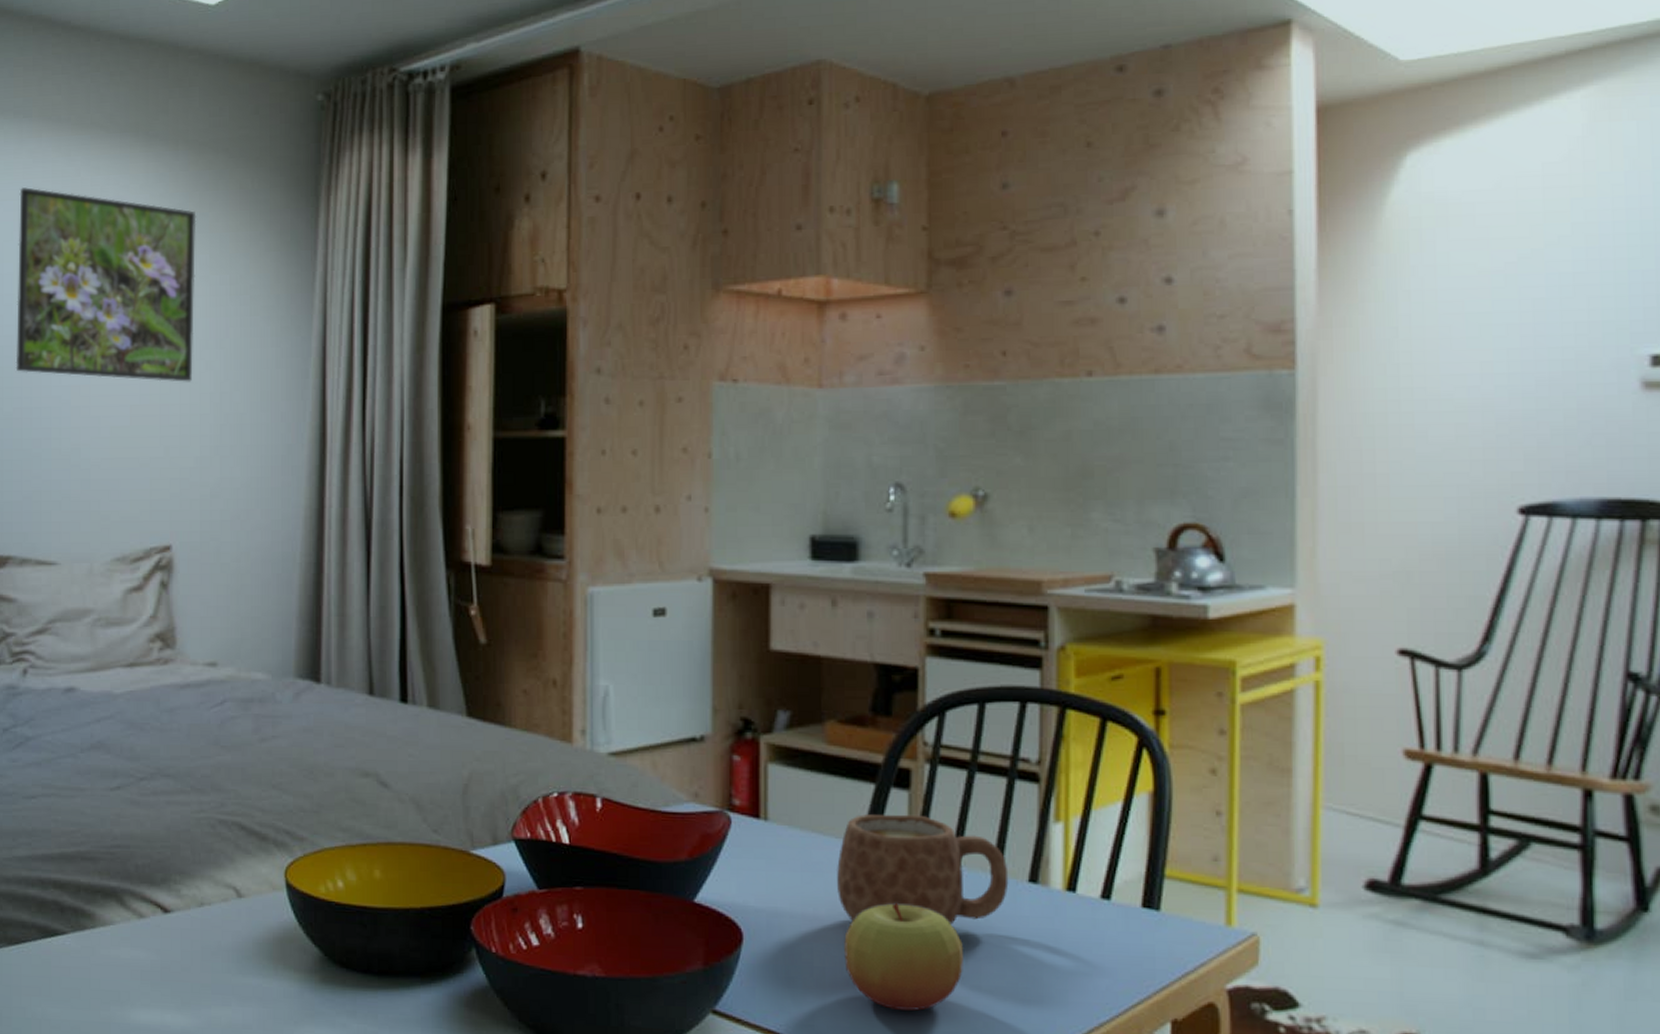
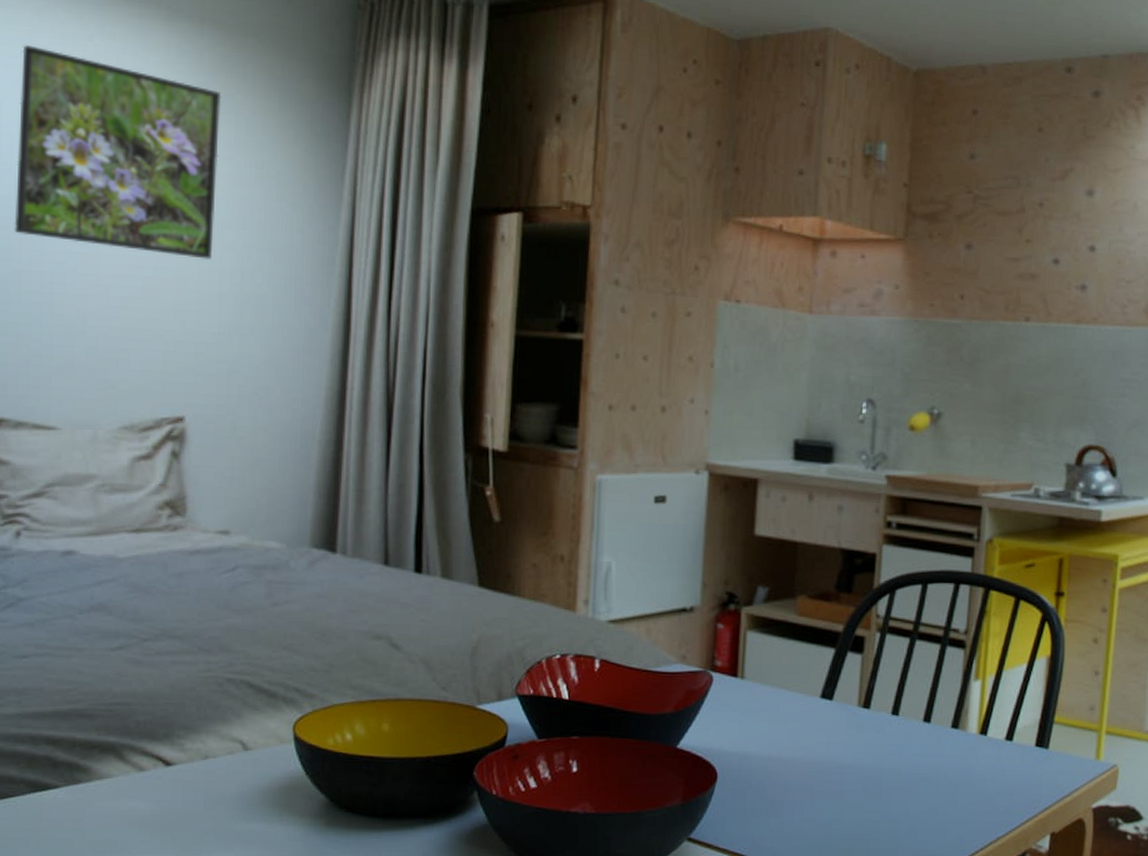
mug: present [837,814,1009,925] -> none [799,673,937,763]
apple: present [844,903,963,1011] -> none [801,746,897,832]

